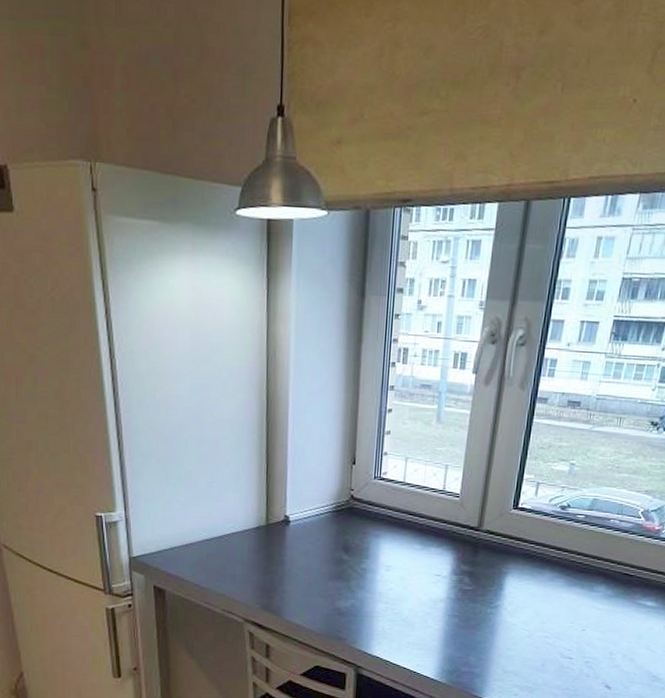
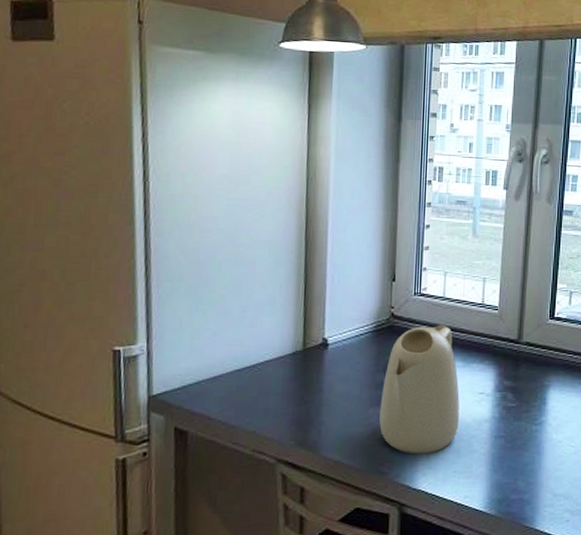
kettle: none [338,508,416,626] -> present [379,324,460,455]

